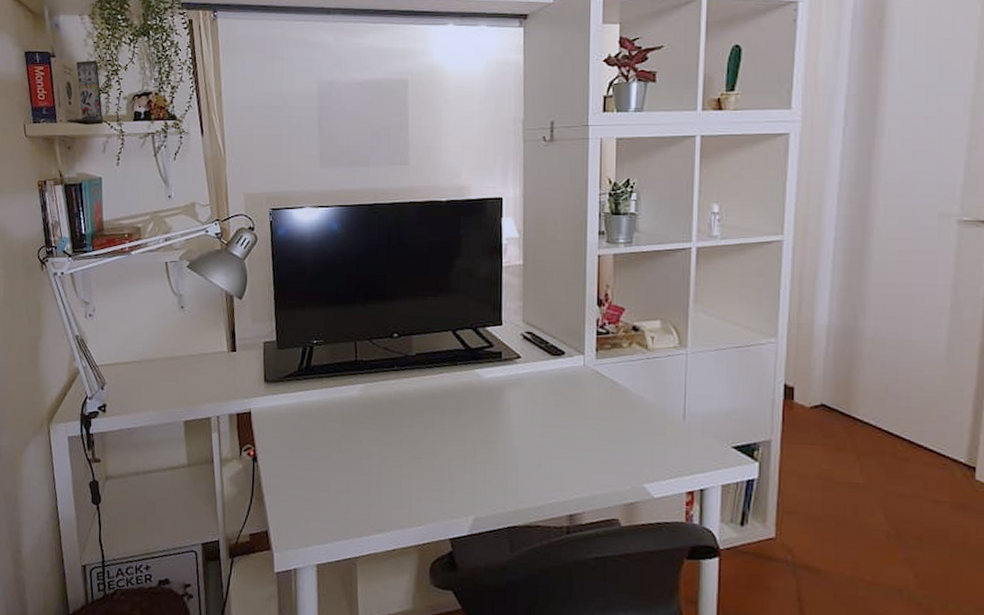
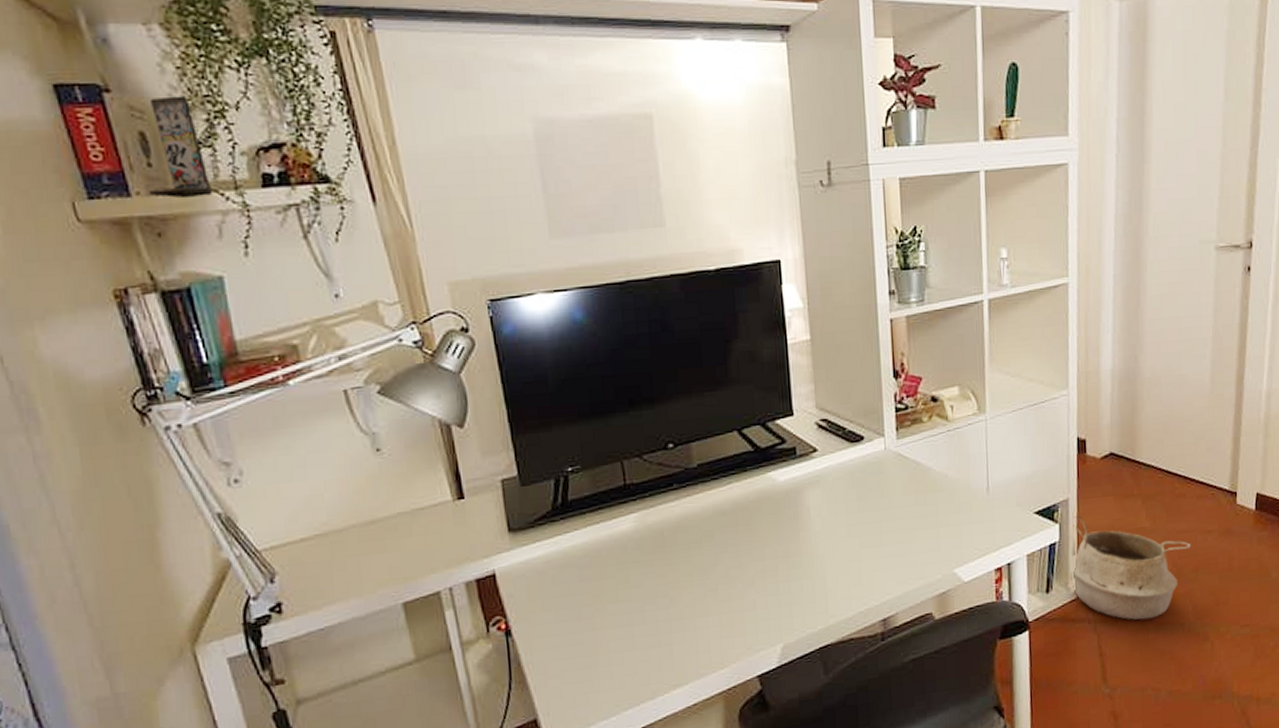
woven basket: none [769,457,915,577] -> present [1071,515,1191,620]

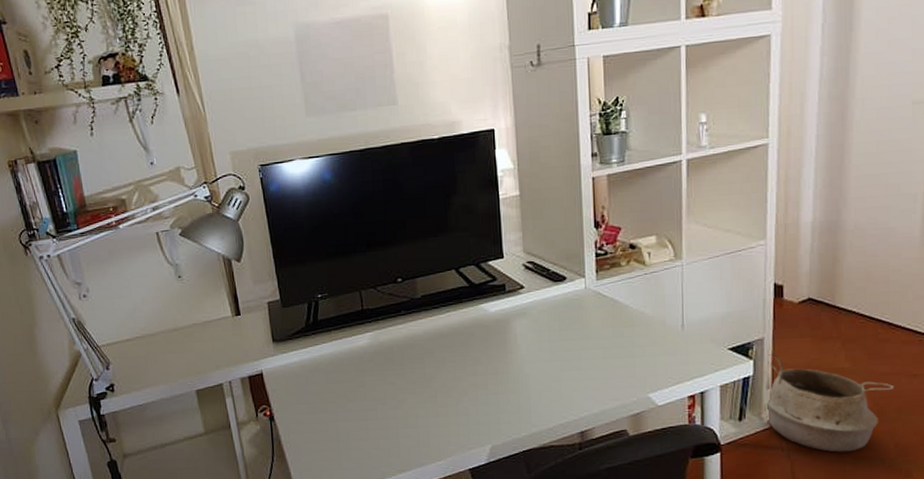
bookend: present [148,96,213,199] -> none [29,23,71,96]

